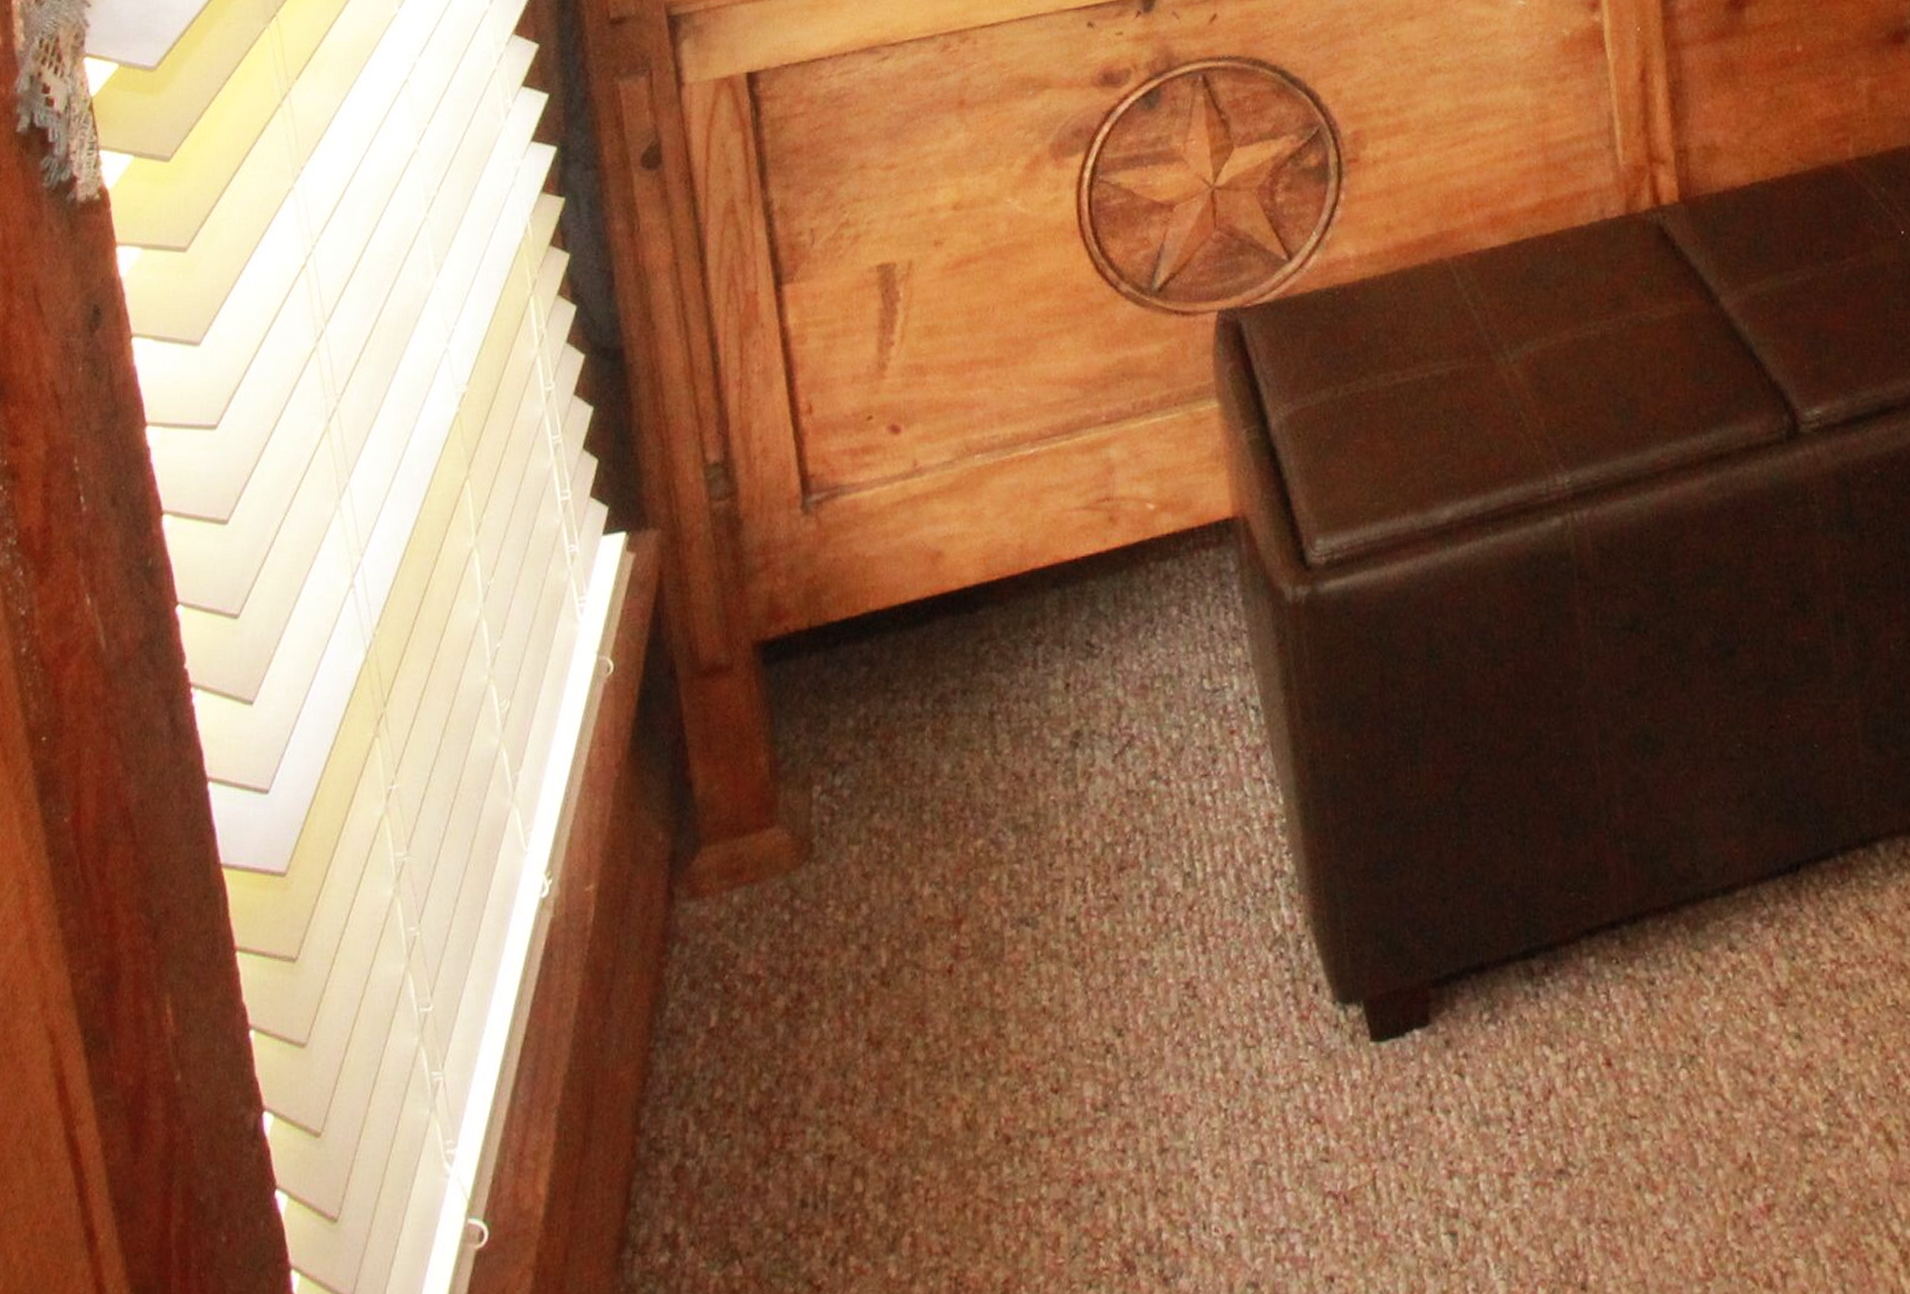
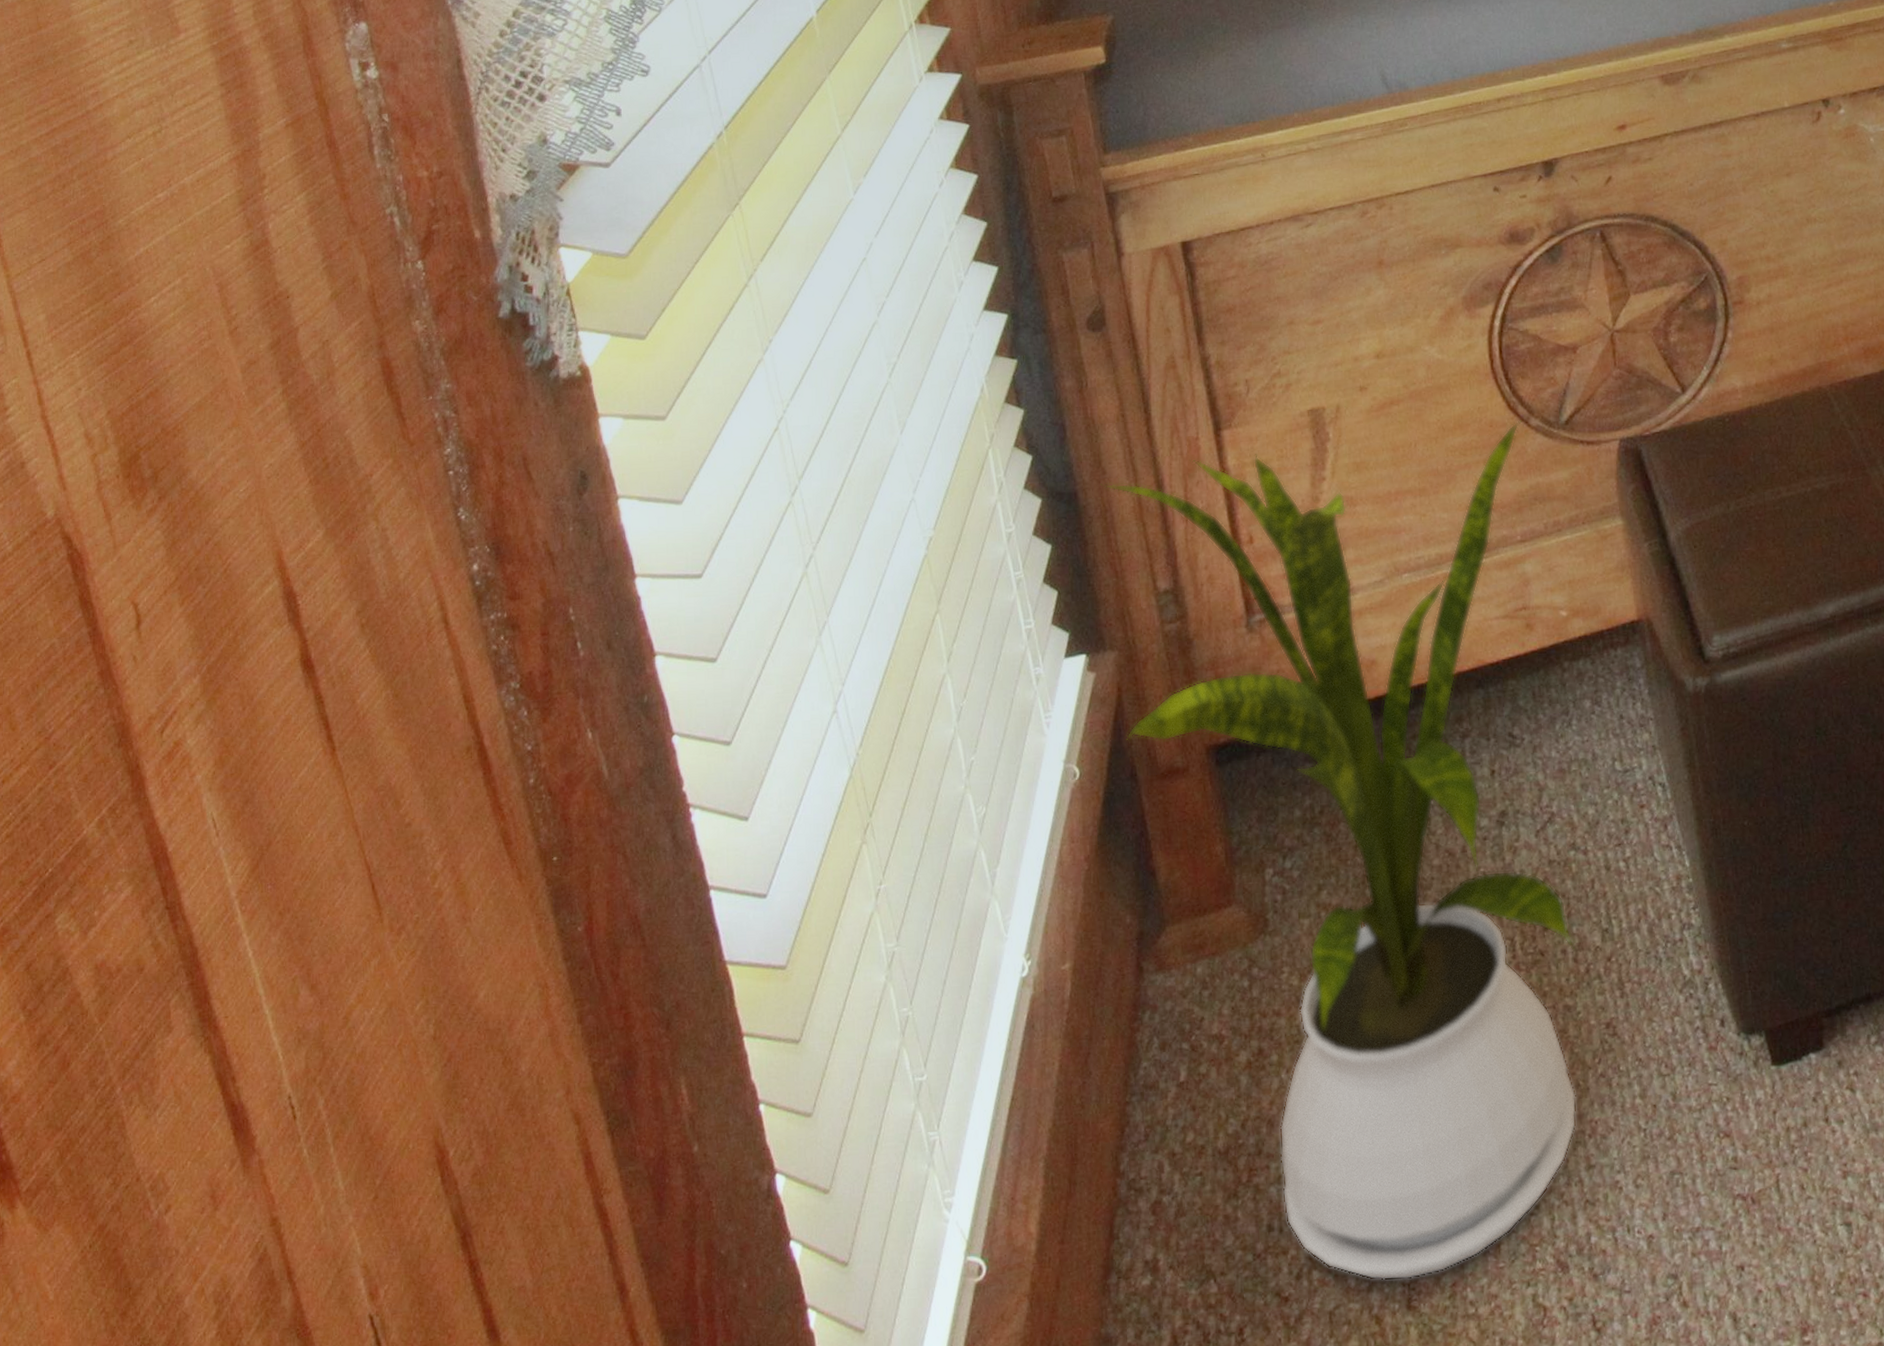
house plant: none [649,285,1152,1273] -> present [1100,420,1577,1281]

